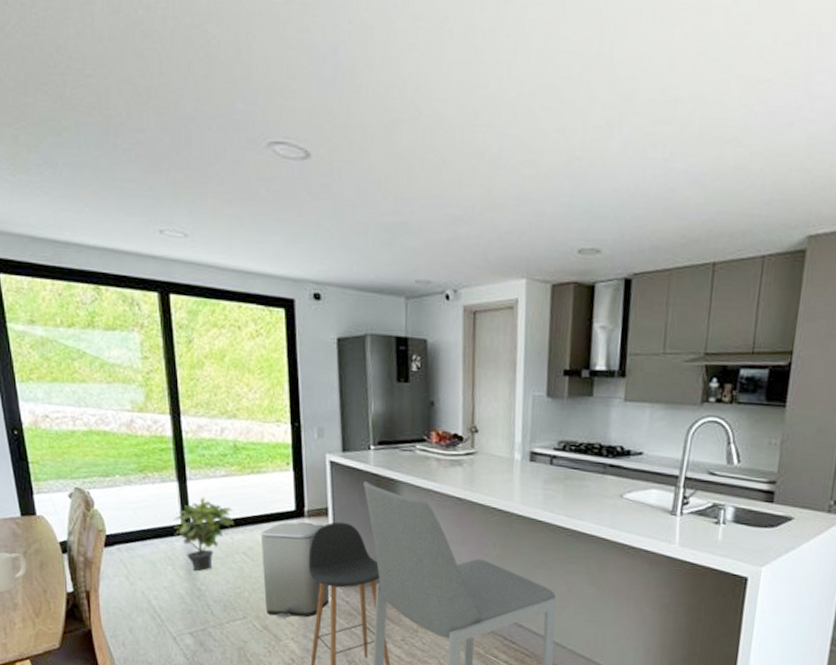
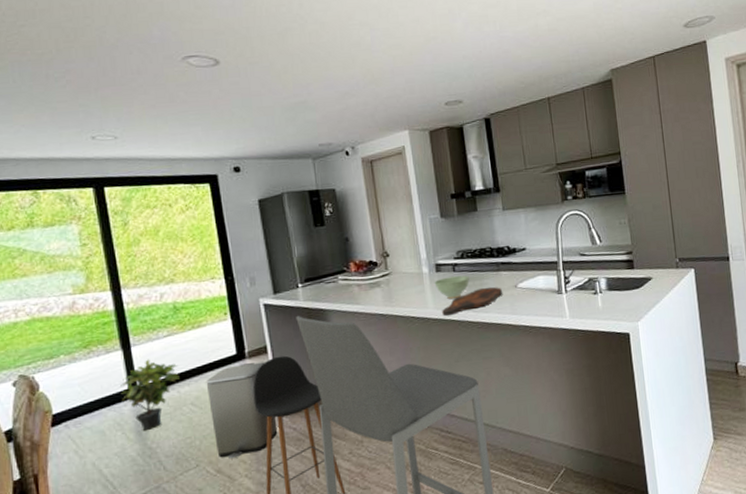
bowl: none [525,469,568,497] -> present [434,275,470,300]
cutting board: none [528,490,605,516] -> present [442,287,503,317]

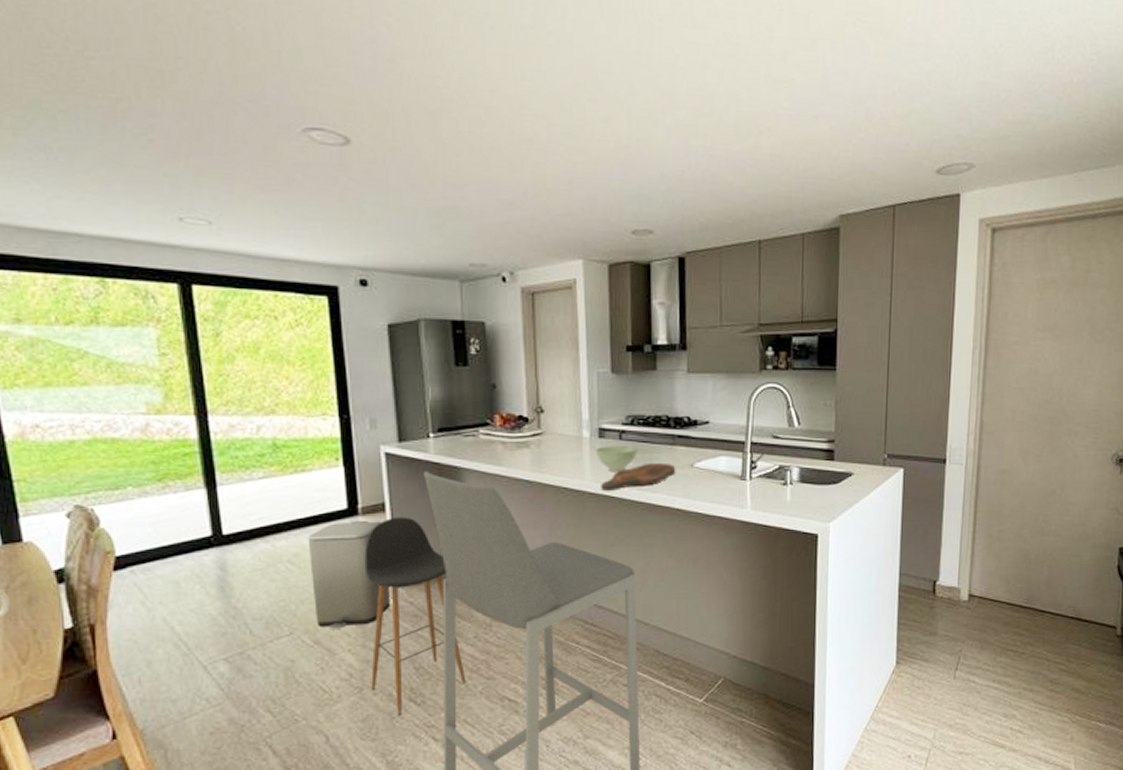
potted plant: present [120,359,179,431] -> none [201,503,275,586]

